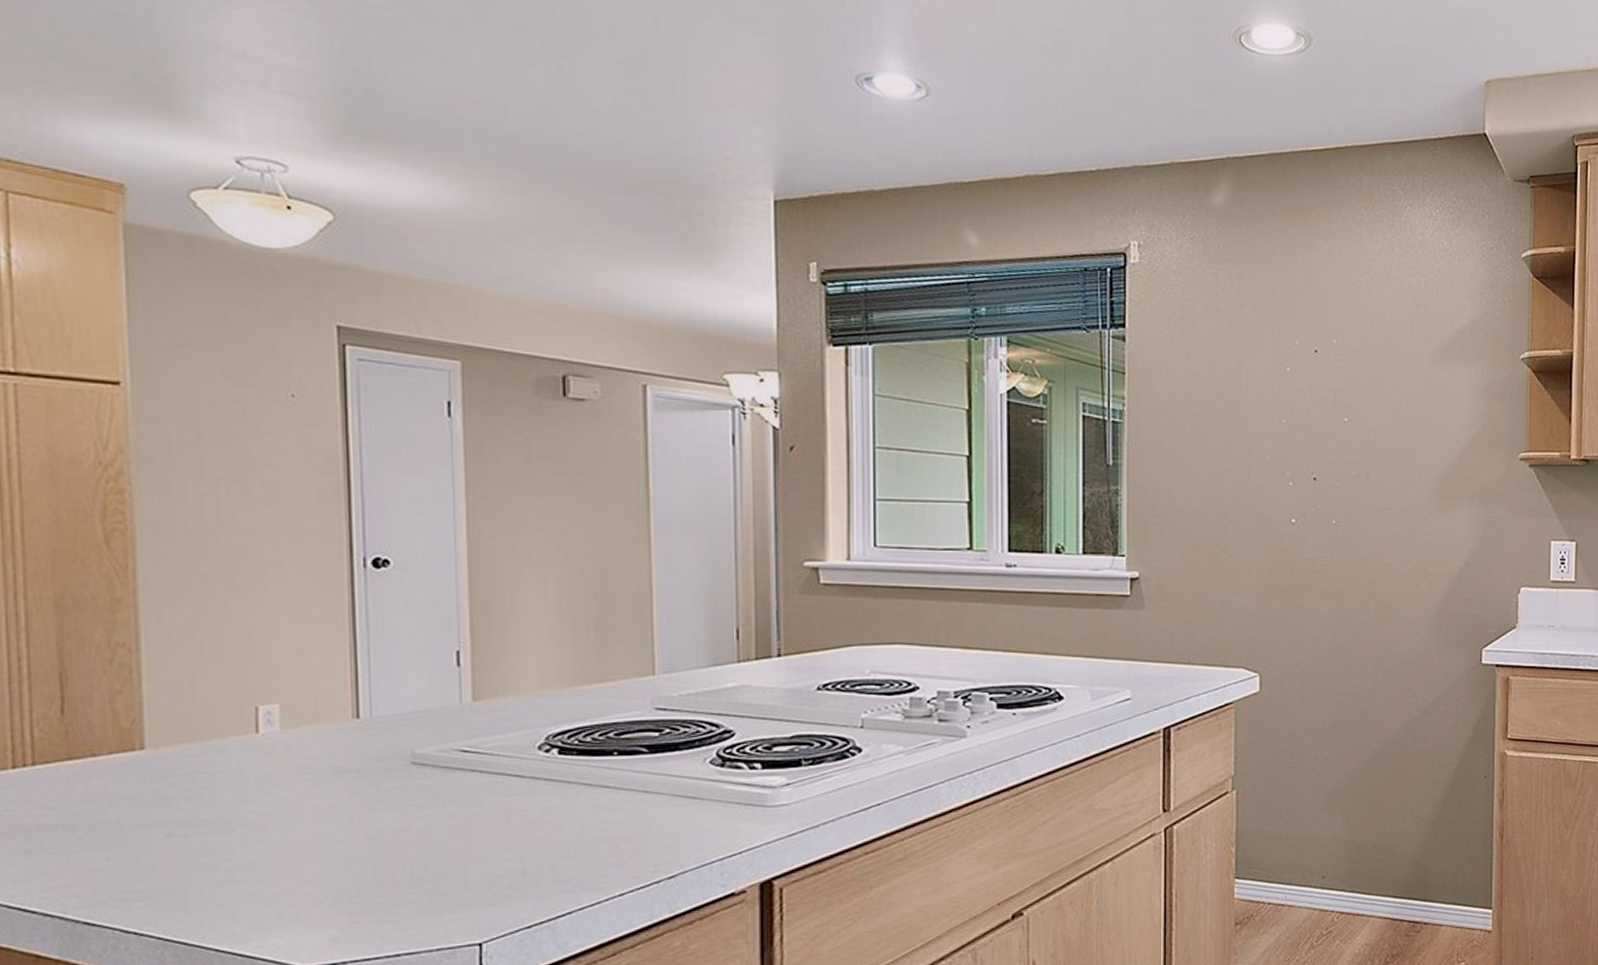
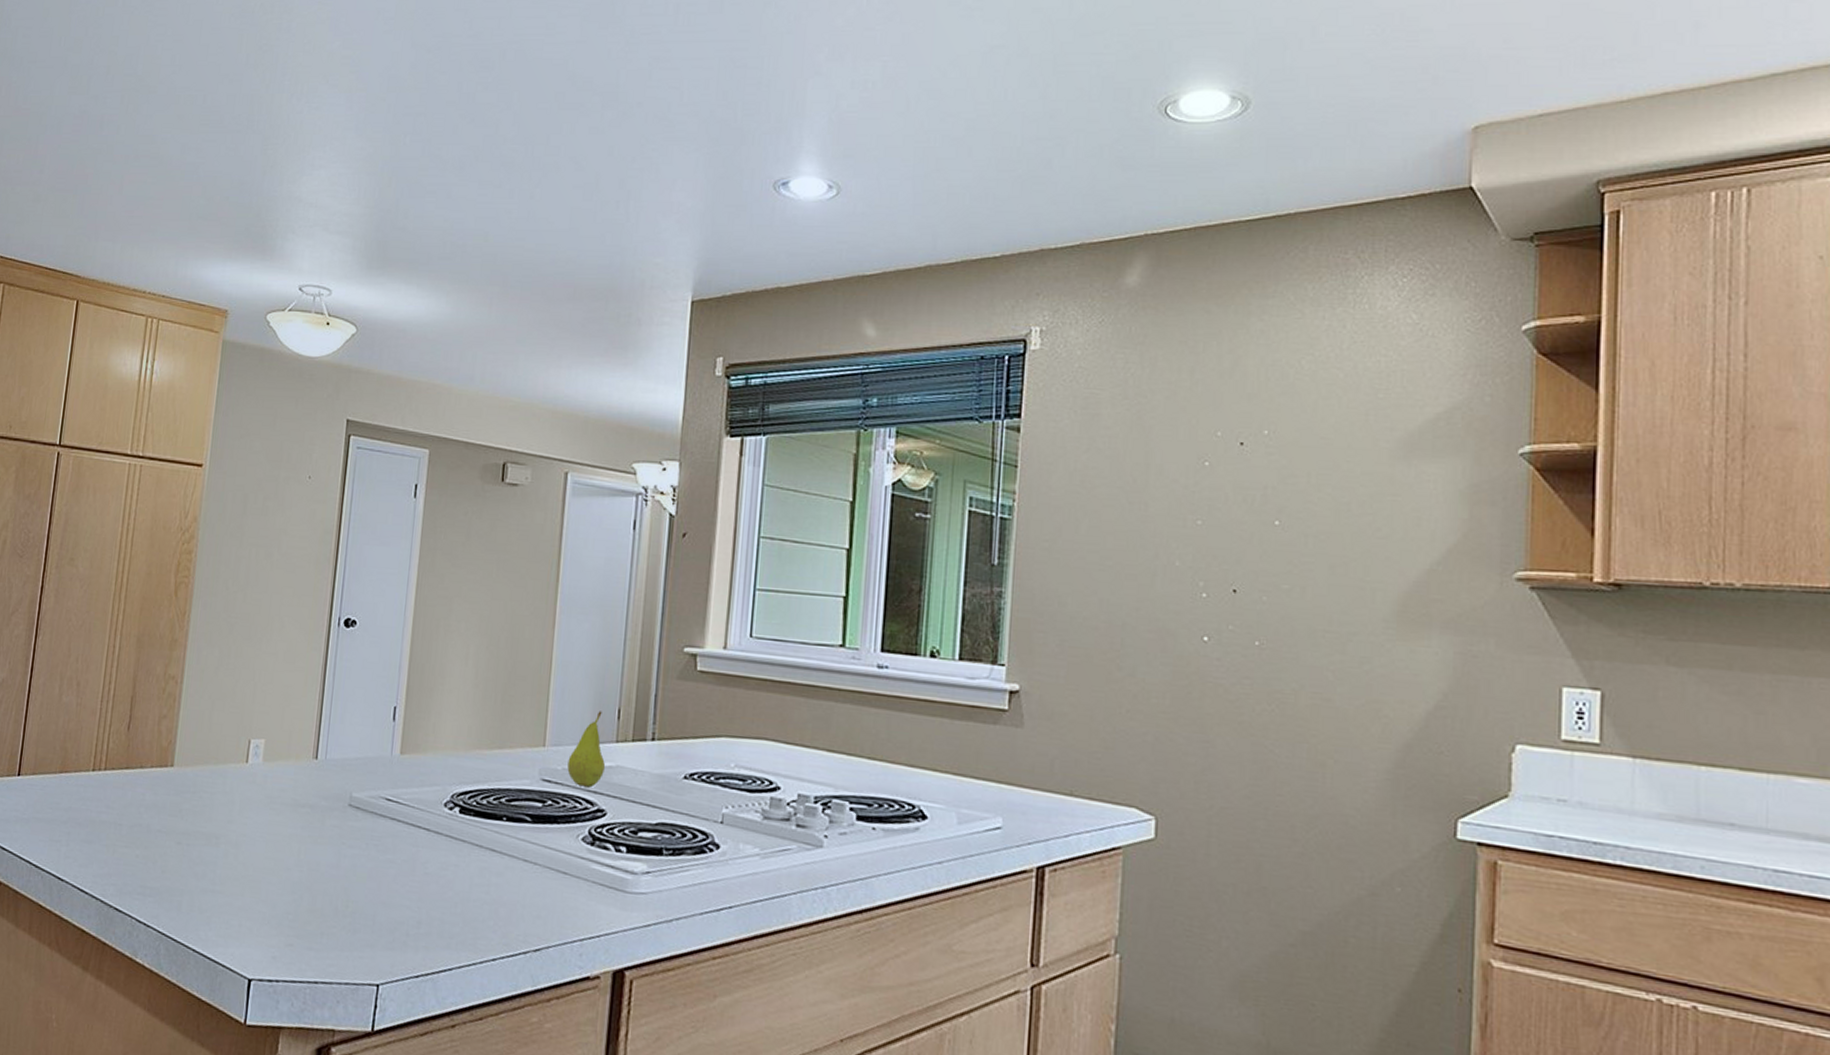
fruit: none [684,633,729,711] -> present [567,711,606,788]

